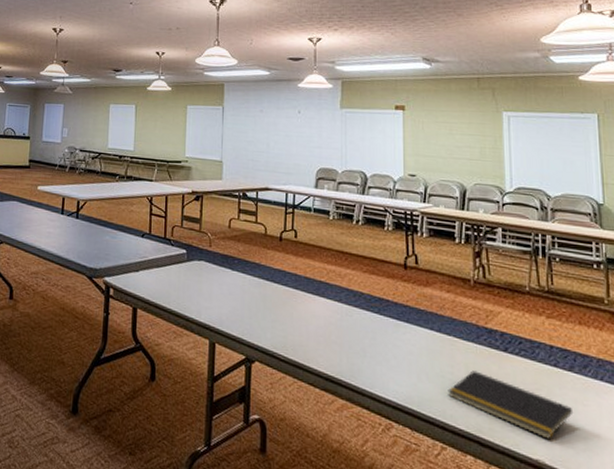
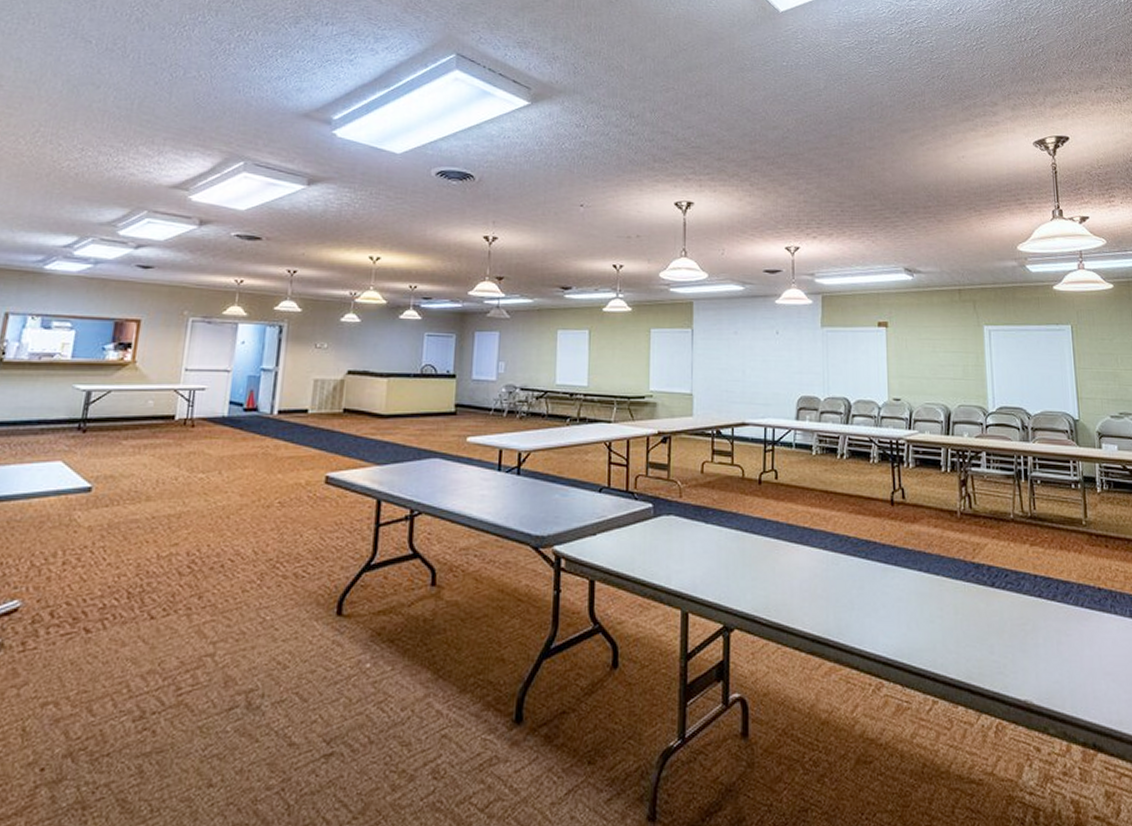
notepad: present [448,370,574,440] -> none [938,611,1058,677]

